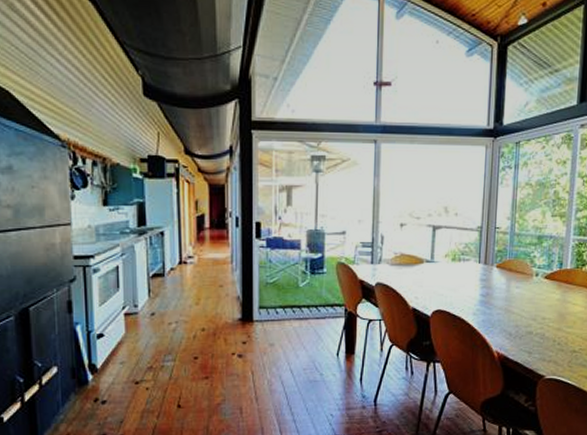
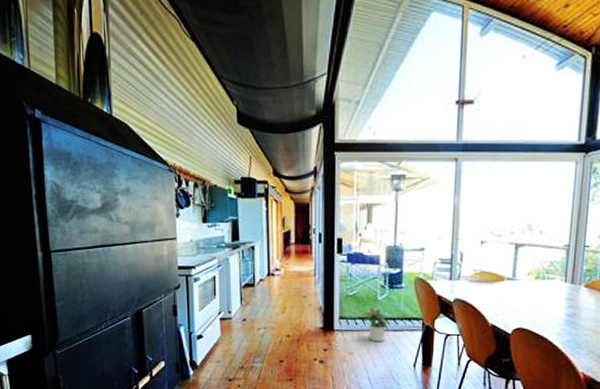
potted plant: none [283,295,312,332] -> present [362,307,390,342]

